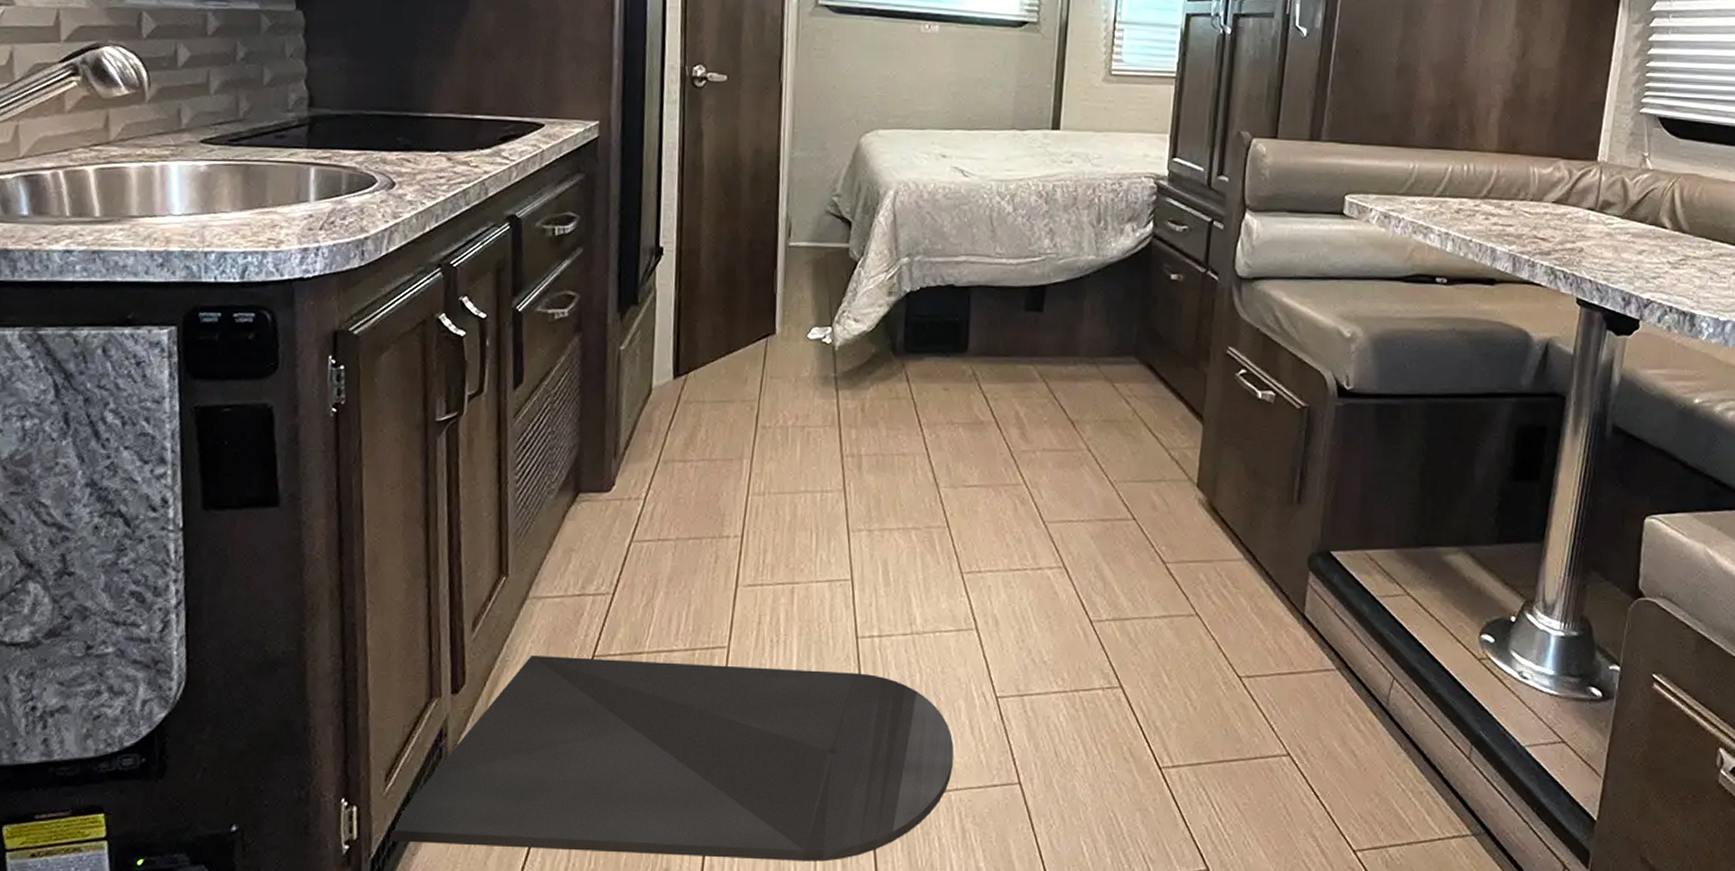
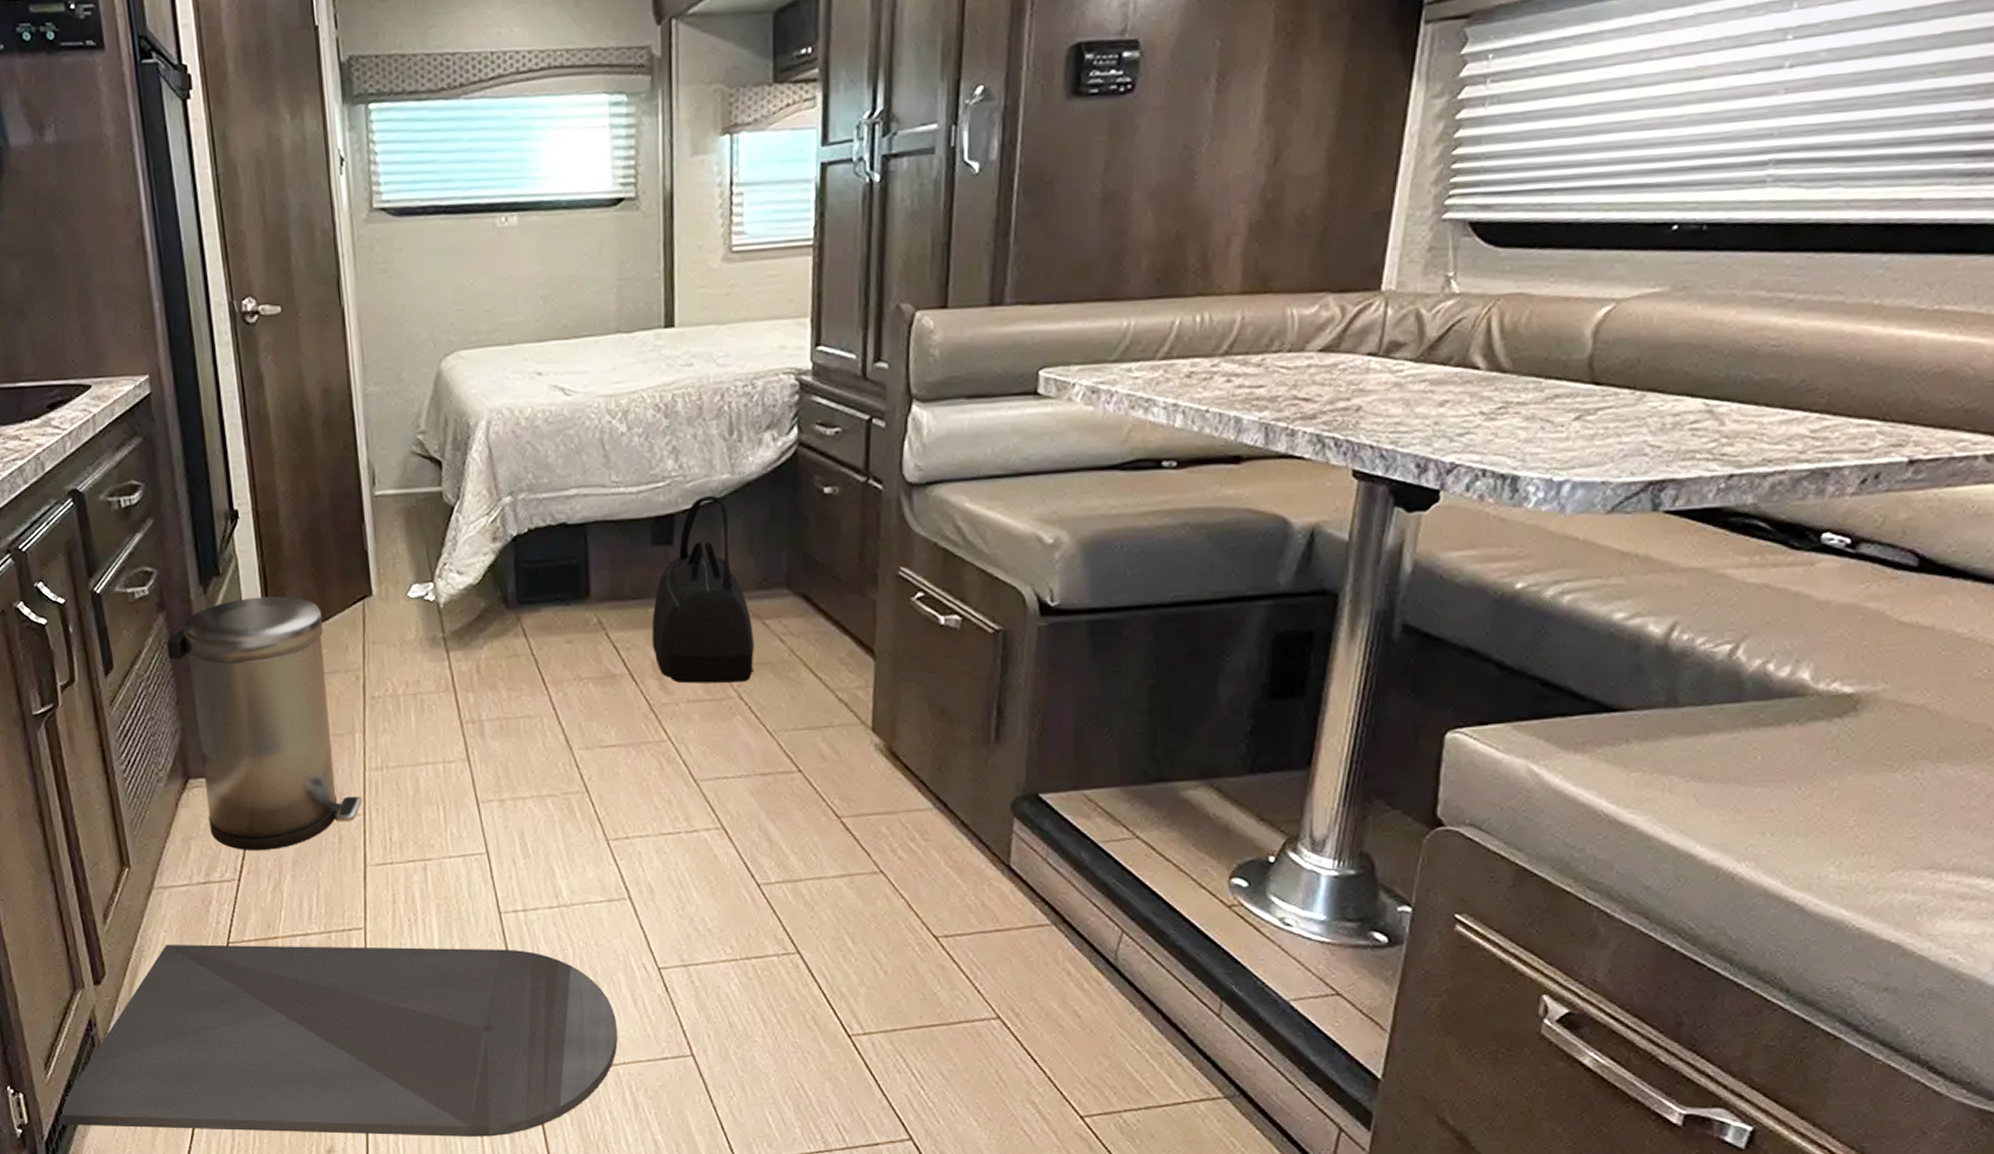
pedal bin: none [577,327,742,566] -> present [166,596,362,850]
duffel bag: none [1018,272,1104,436] -> present [652,495,754,684]

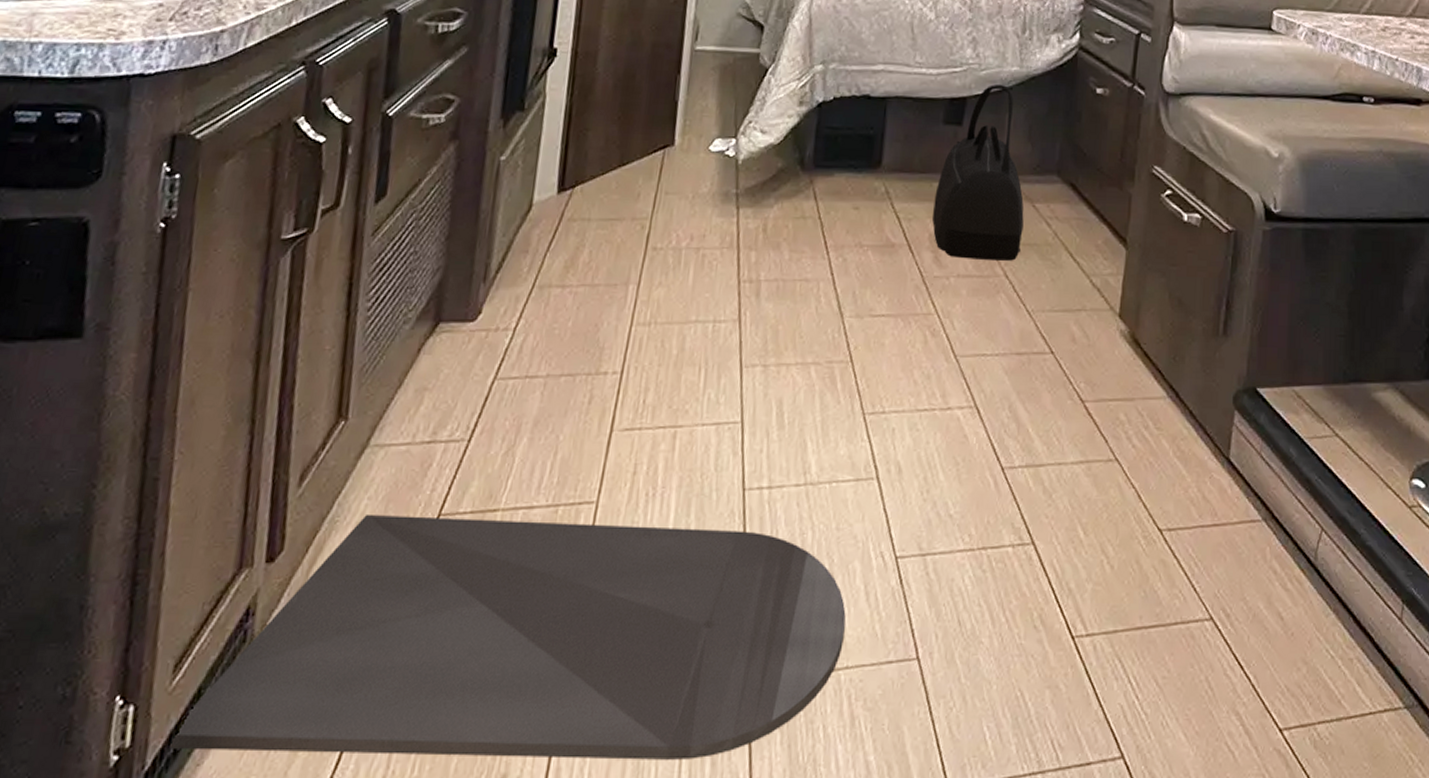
pedal bin: present [166,596,362,850] -> none [449,135,623,407]

